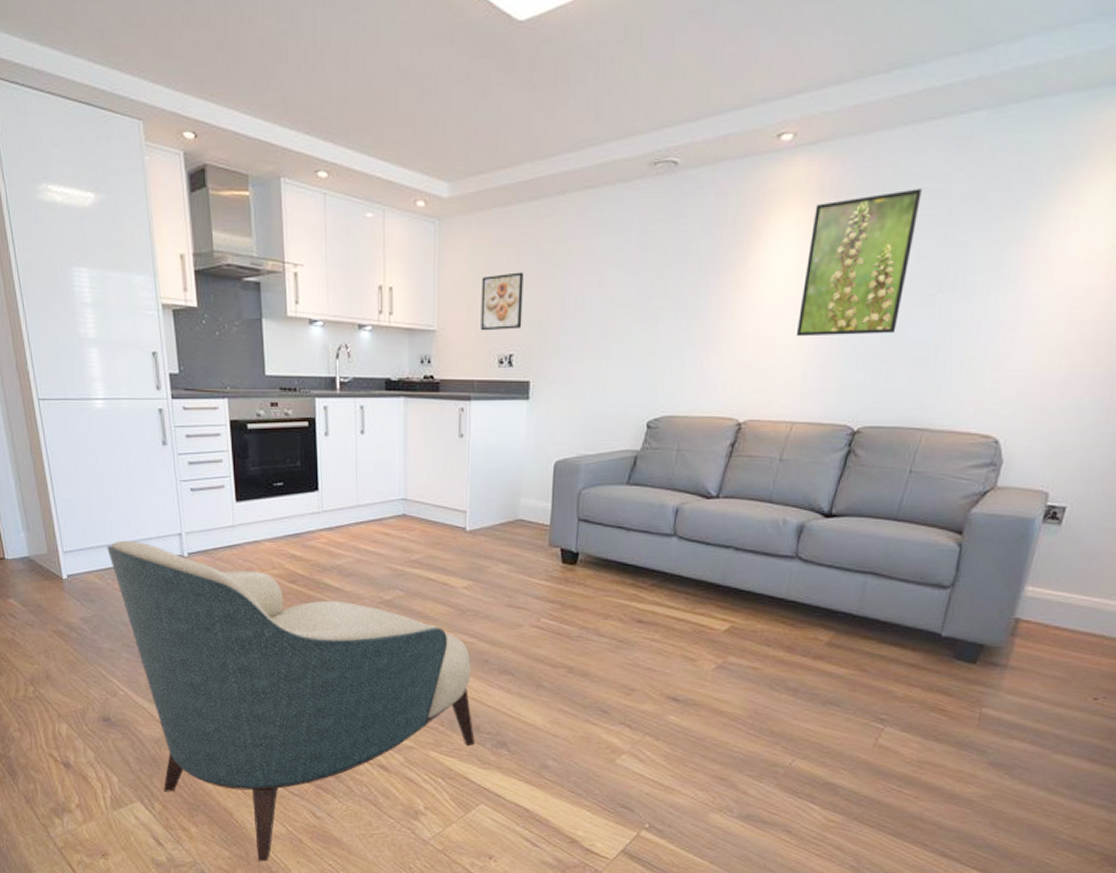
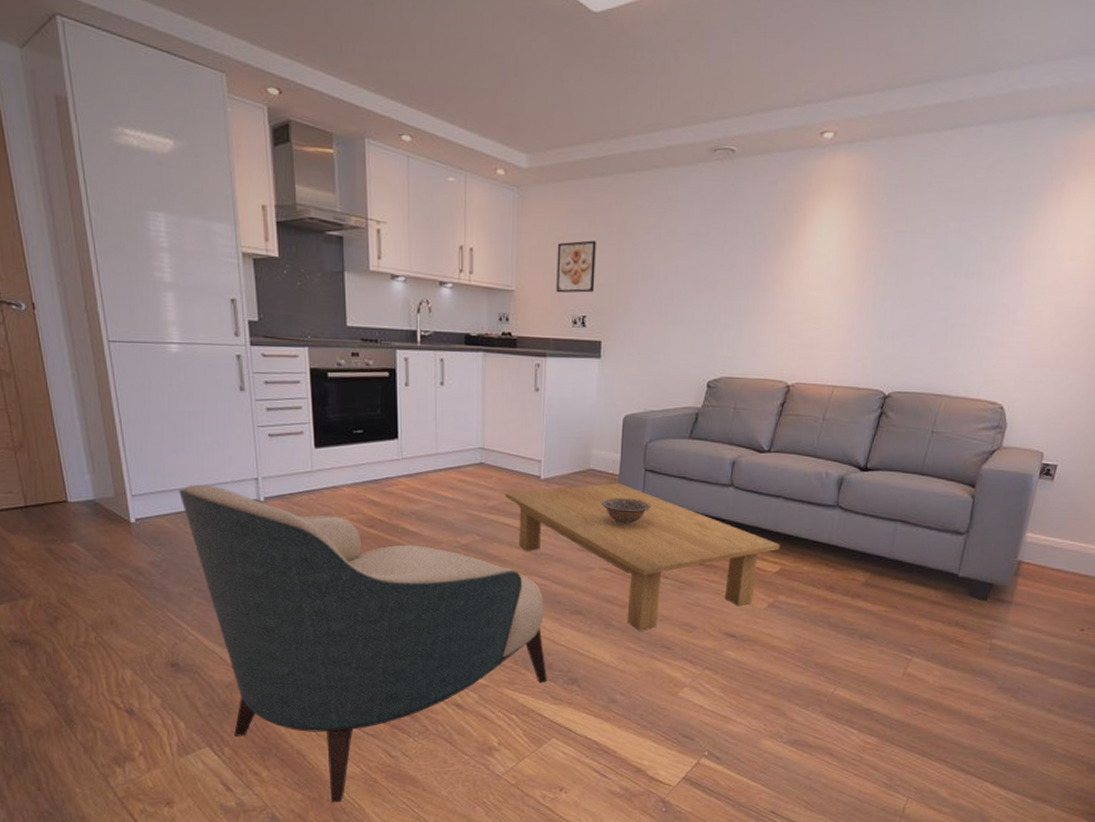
coffee table: none [429,534,730,693] -> present [505,483,780,631]
decorative bowl: none [530,550,585,579] -> present [601,497,651,525]
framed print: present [795,188,922,337] -> none [836,187,940,312]

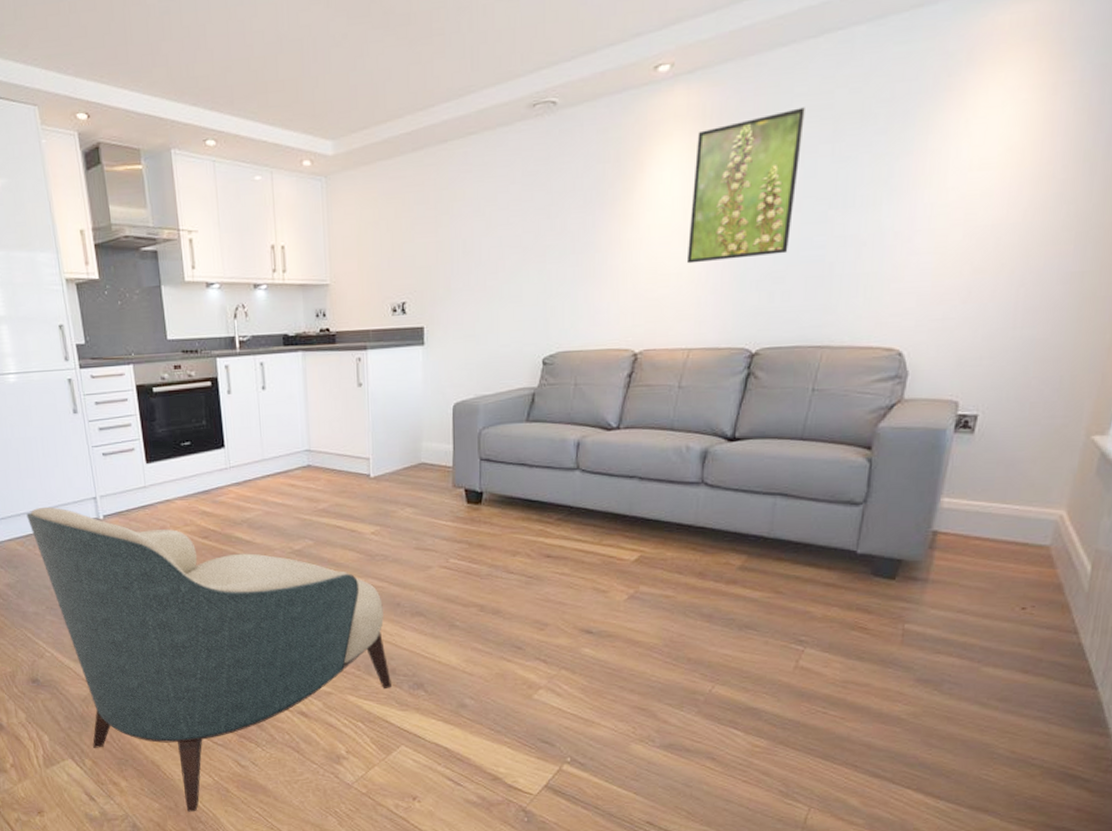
coffee table: present [505,483,780,631] -> none [335,476,638,631]
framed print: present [556,240,596,293] -> none [370,221,413,282]
decorative bowl: present [601,497,651,525] -> none [435,490,490,520]
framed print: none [836,187,940,312] -> present [686,107,805,264]

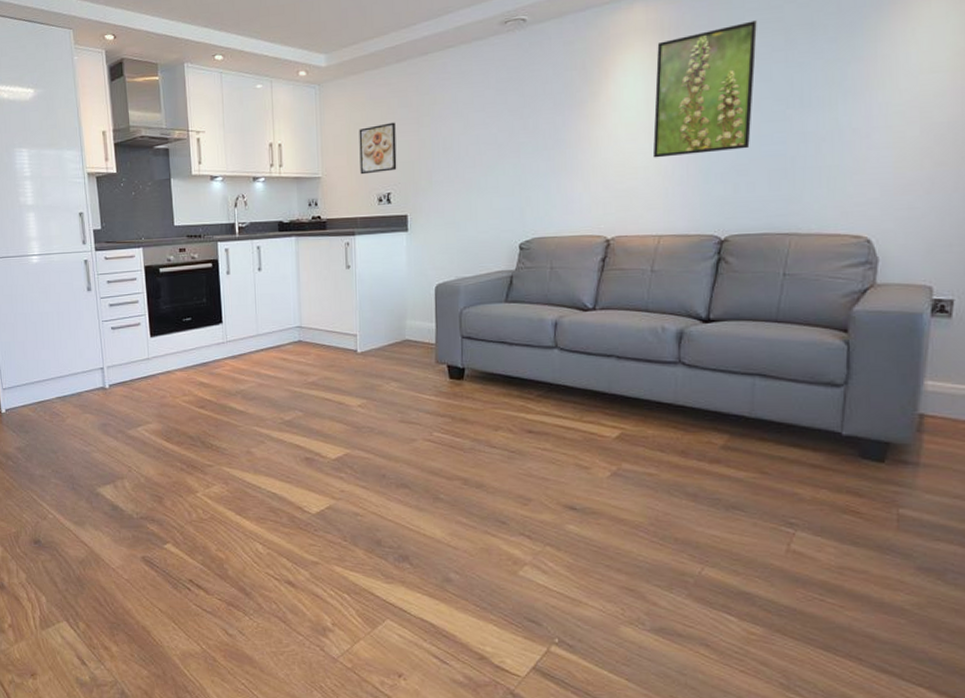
armchair: present [26,506,391,812] -> none [39,375,377,681]
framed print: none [370,221,413,282] -> present [359,122,397,175]

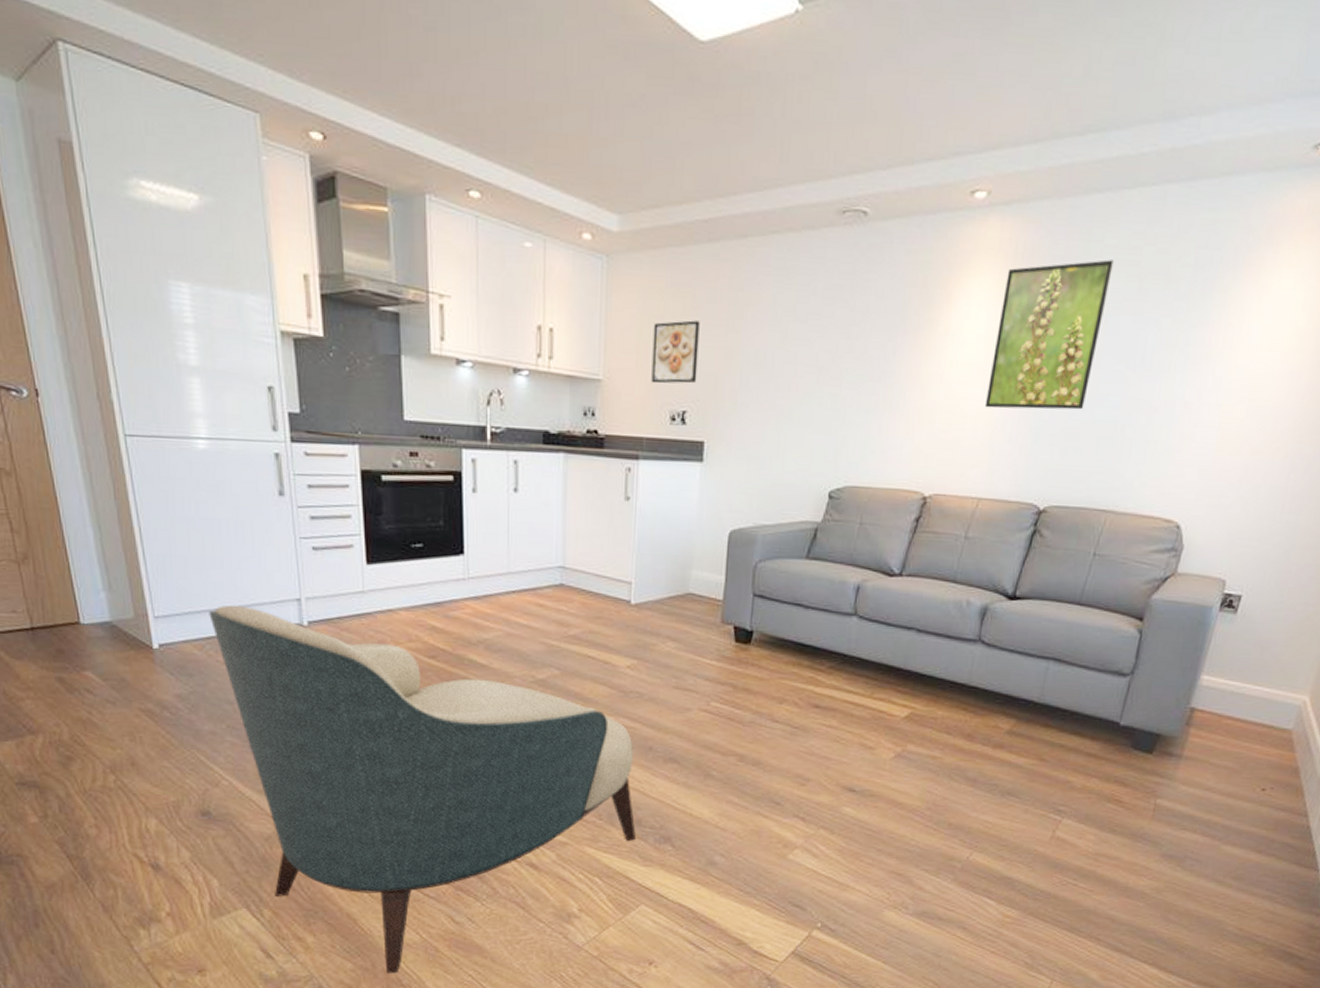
armchair: none [39,375,377,681] -> present [209,604,636,974]

